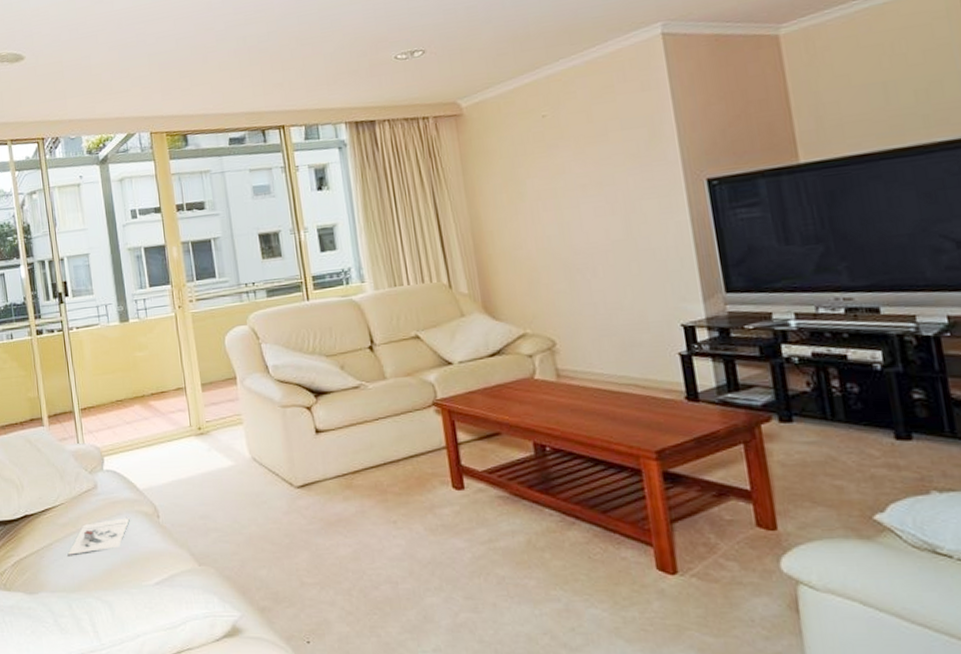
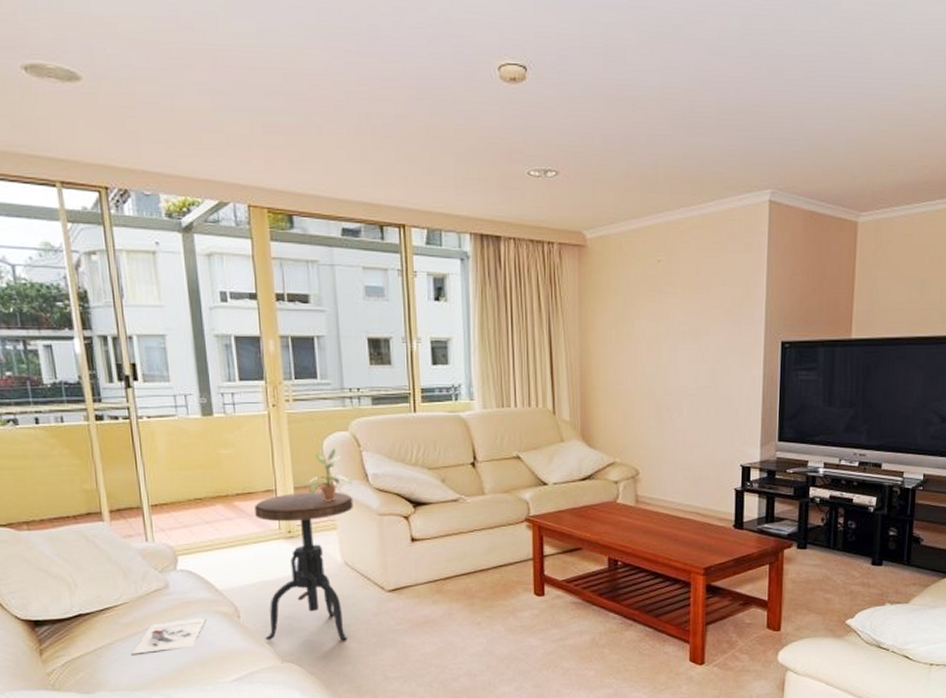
side table: none [167,386,260,542] -> present [255,492,353,641]
potted plant: none [212,342,254,396] -> present [306,448,352,501]

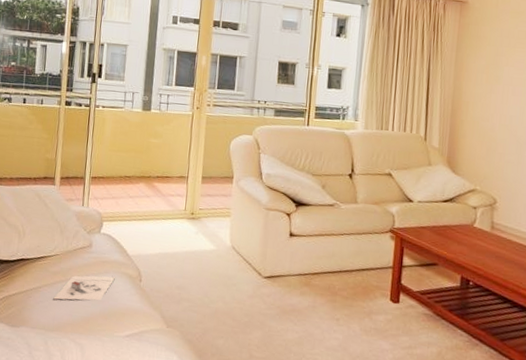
side table: present [255,492,353,641] -> none [157,181,247,316]
potted plant: present [306,448,352,501] -> none [212,148,249,192]

